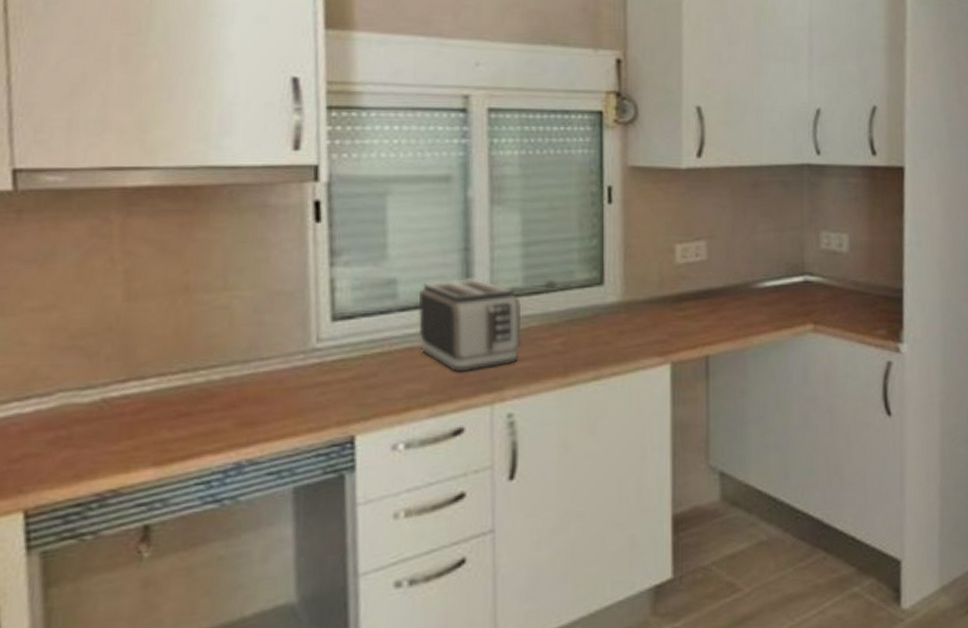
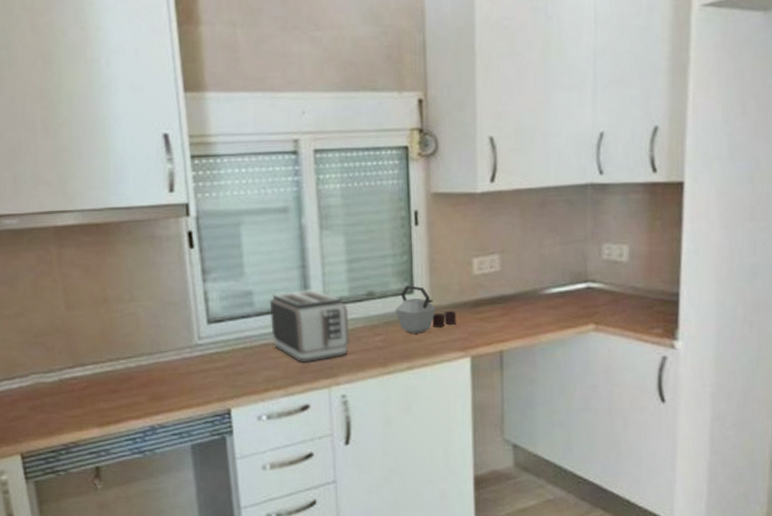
kettle: none [581,275,655,335] -> present [395,285,457,334]

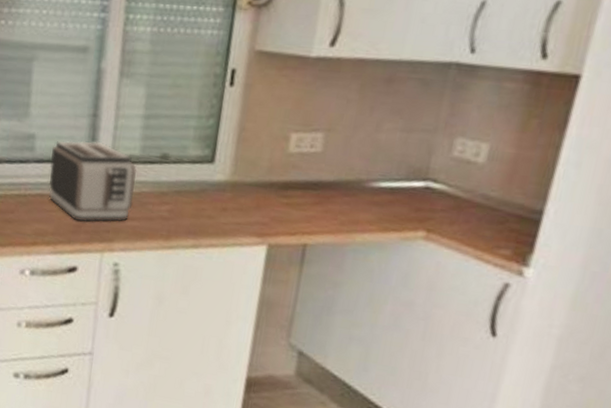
kettle: present [395,285,457,334] -> none [189,153,260,210]

